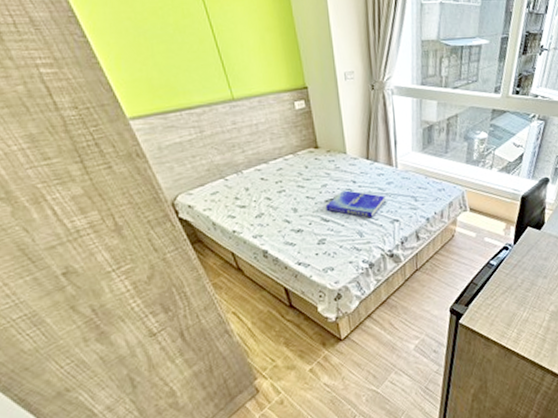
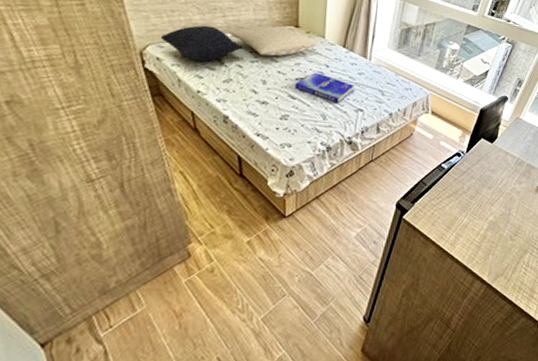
pillow: none [187,164,268,202] -> present [160,25,243,62]
pillow: none [251,149,341,184] -> present [229,25,318,57]

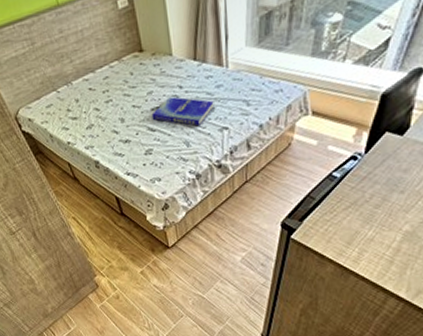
pillow: present [160,25,243,62] -> none [26,75,95,114]
pillow: present [229,25,318,57] -> none [80,54,166,93]

